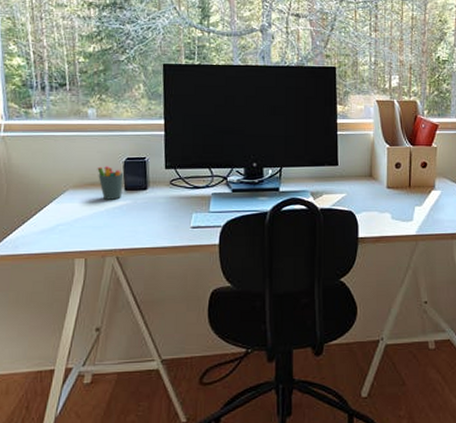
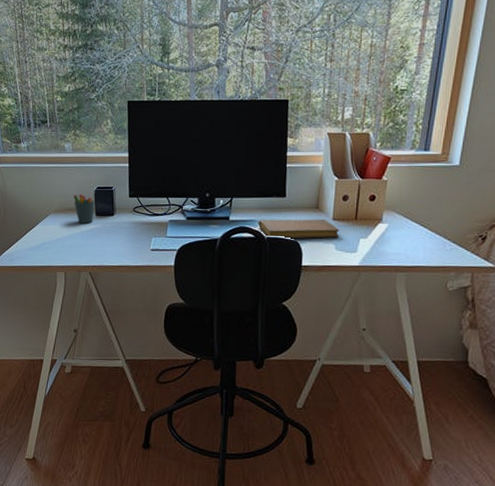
notebook: none [311,187,395,209] -> present [258,218,340,239]

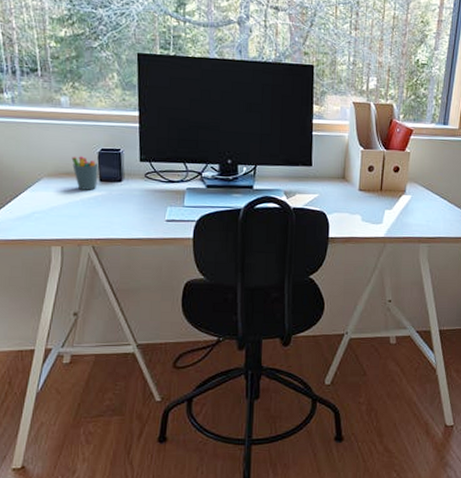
notebook: present [258,218,340,239] -> none [284,189,366,210]

